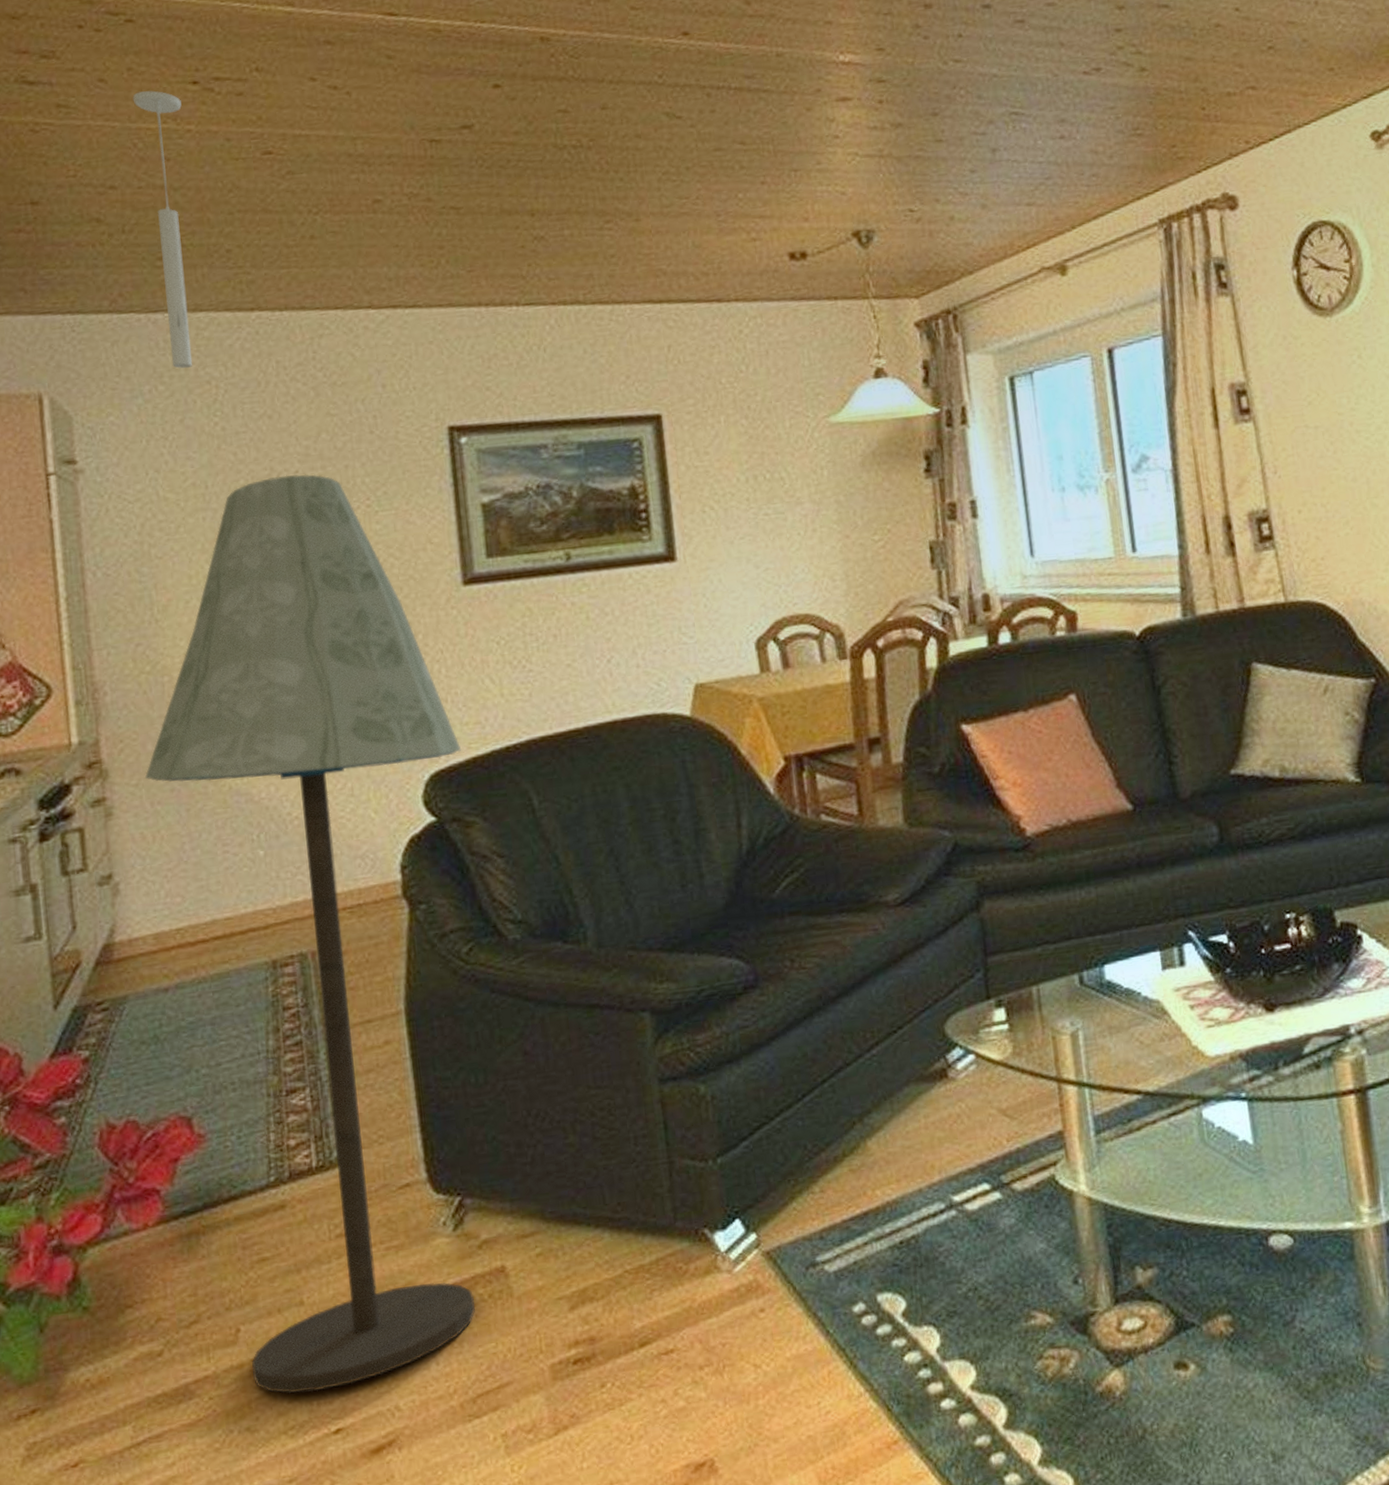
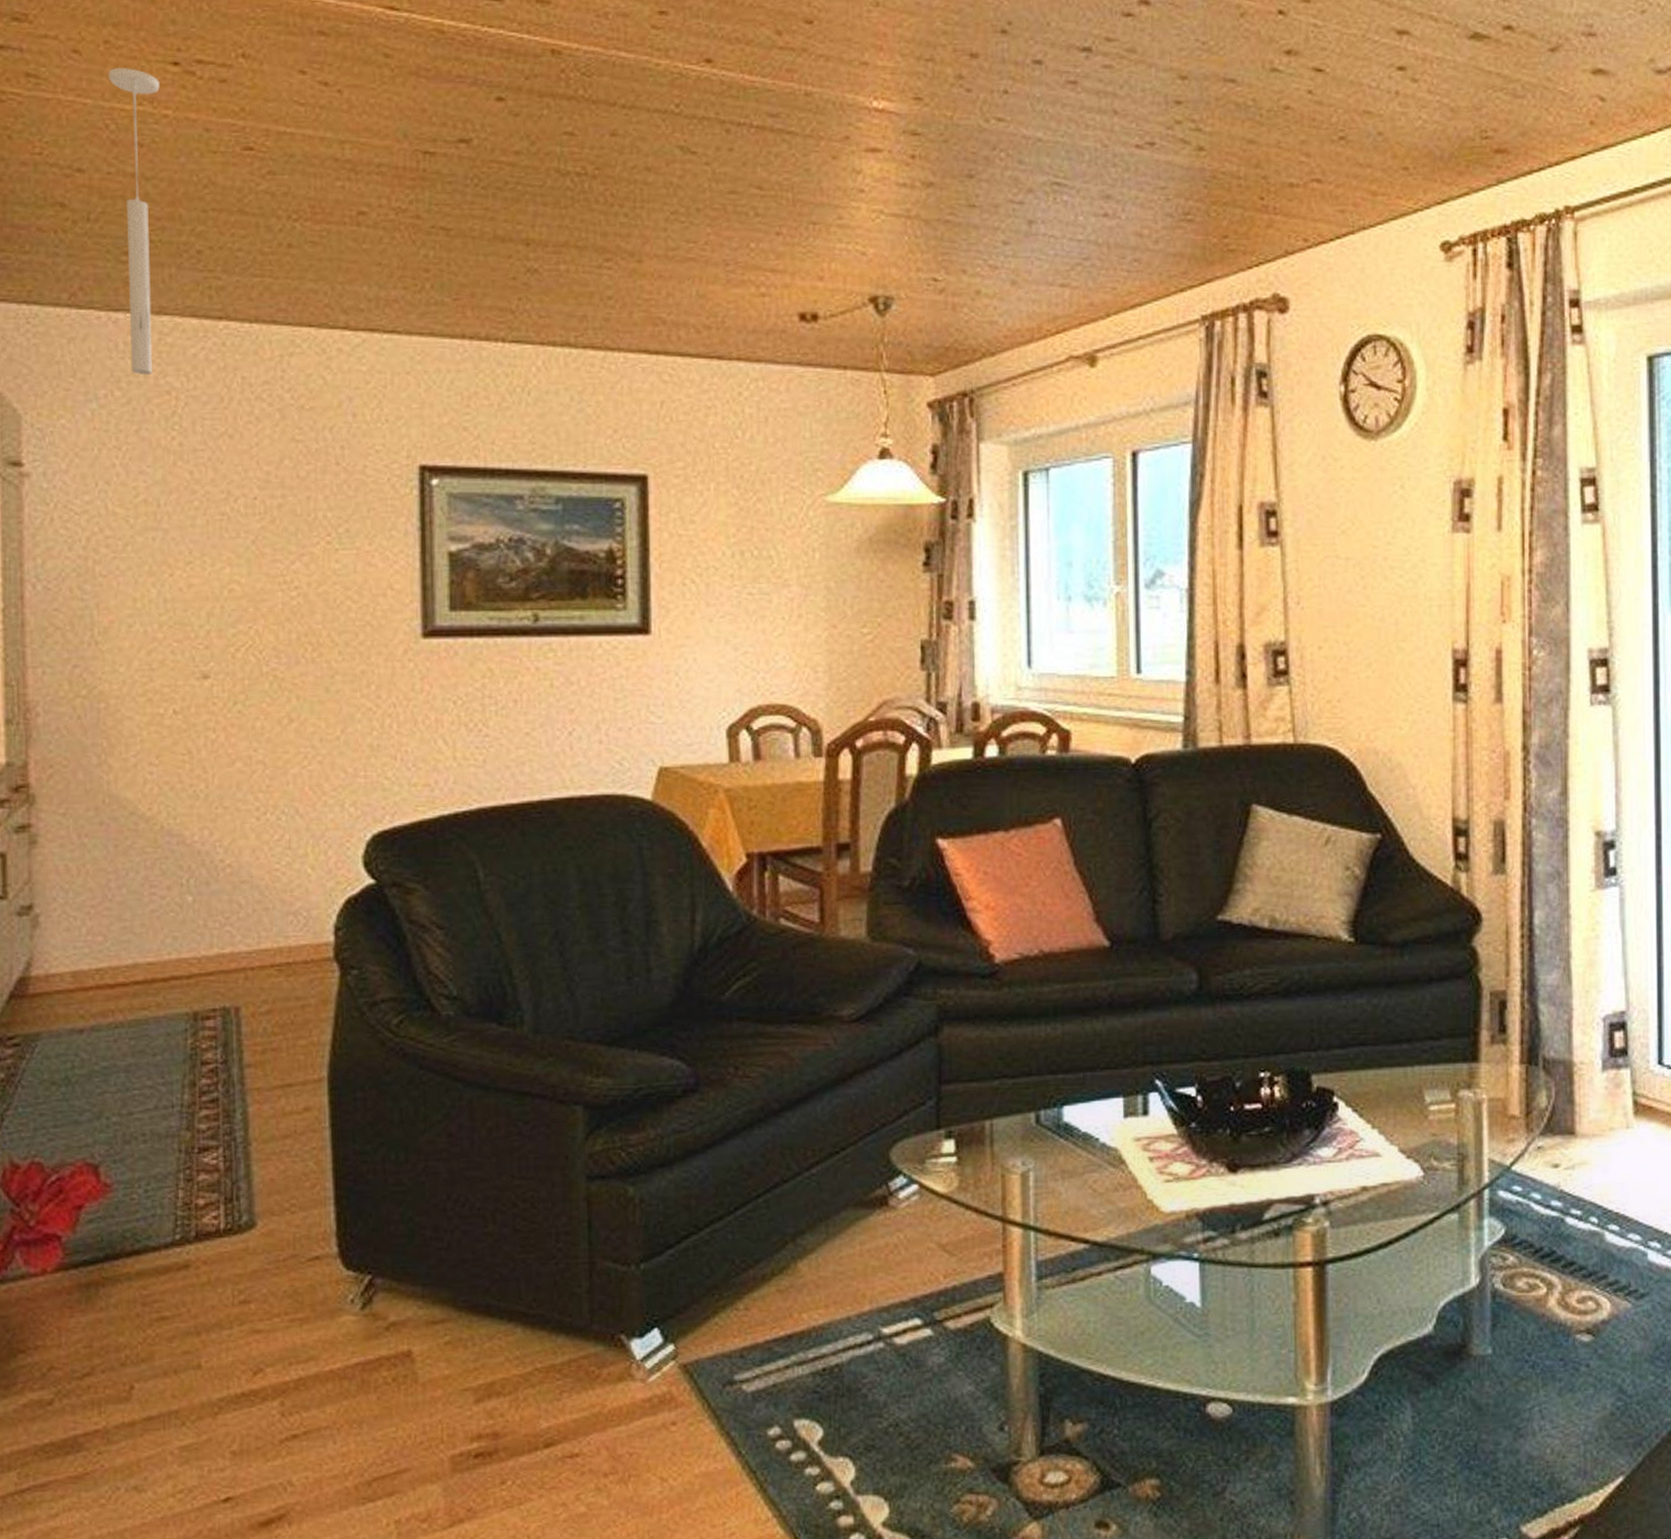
floor lamp: present [144,474,475,1394] -> none [73,500,408,1458]

